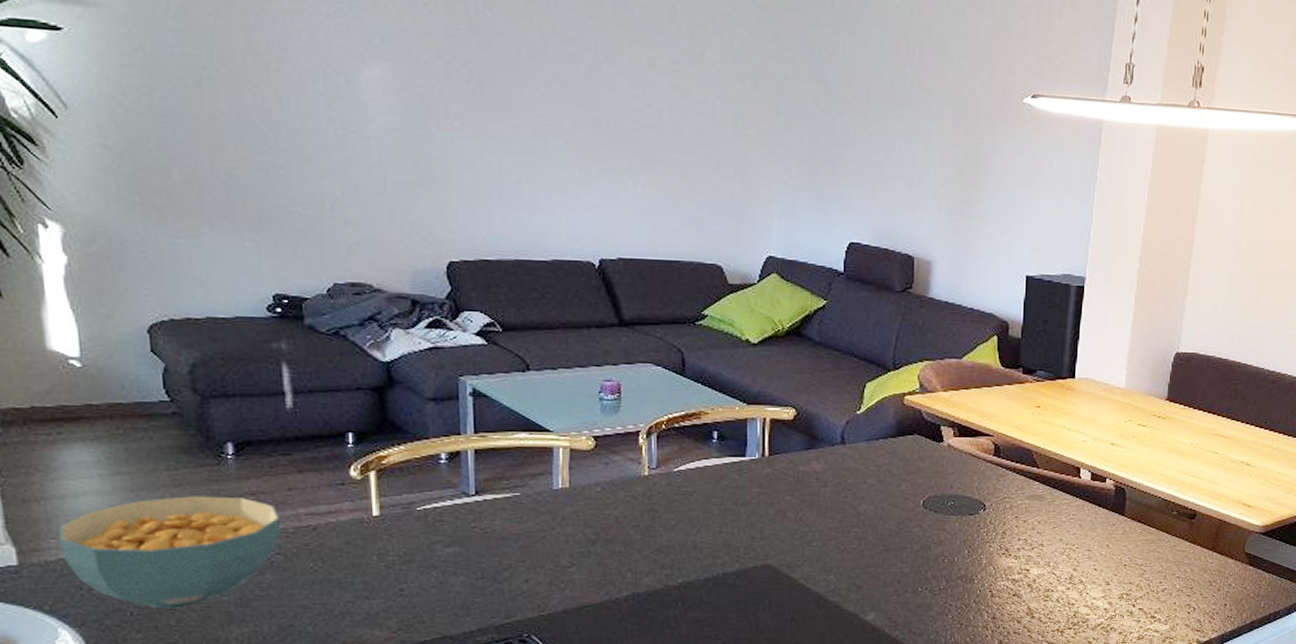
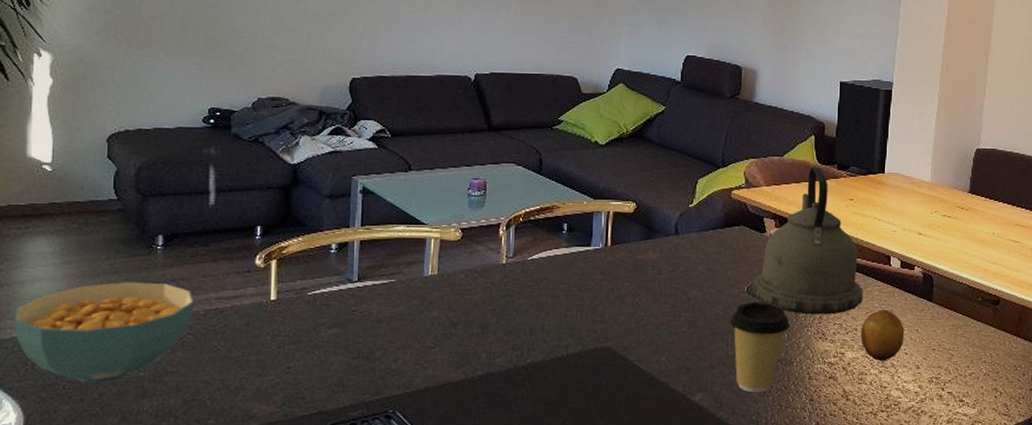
coffee cup: none [905,517,971,612] -> present [730,302,791,393]
kettle: none [928,370,1050,530] -> present [751,166,863,315]
fruit: none [1047,524,1094,577] -> present [860,310,905,360]

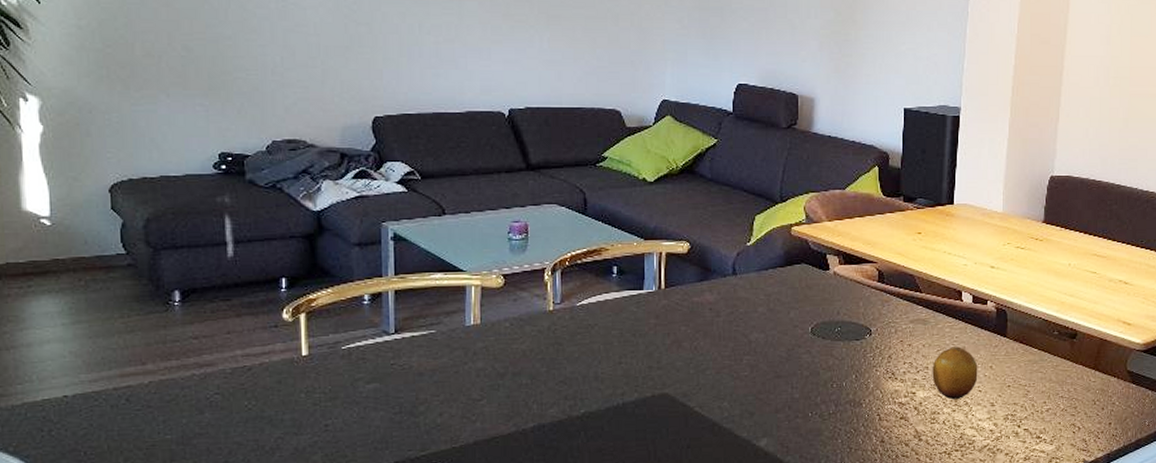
cereal bowl: present [14,282,195,383] -> none [24,340,220,448]
coffee cup: present [730,302,791,393] -> none [795,342,858,436]
kettle: present [751,166,863,315] -> none [816,199,934,354]

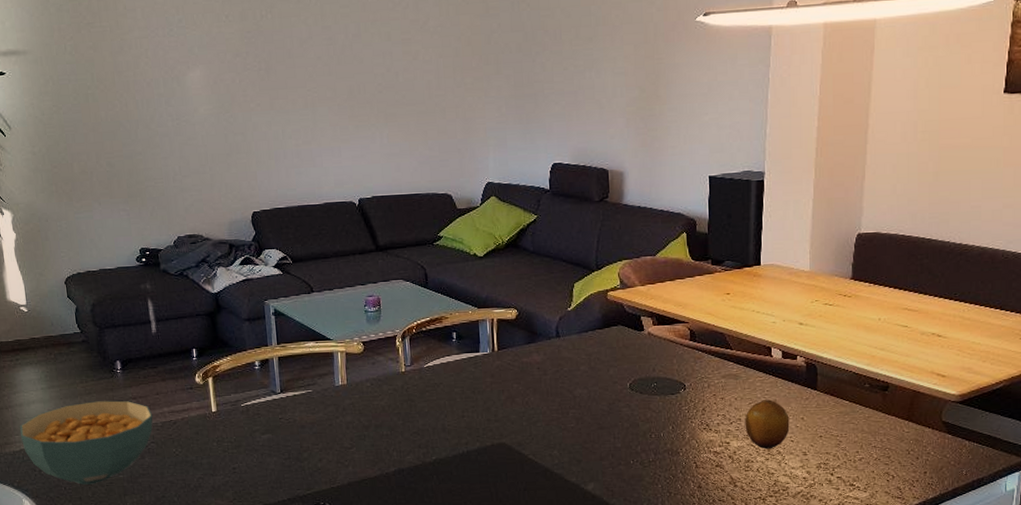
cereal bowl: none [24,340,220,448] -> present [20,400,153,485]

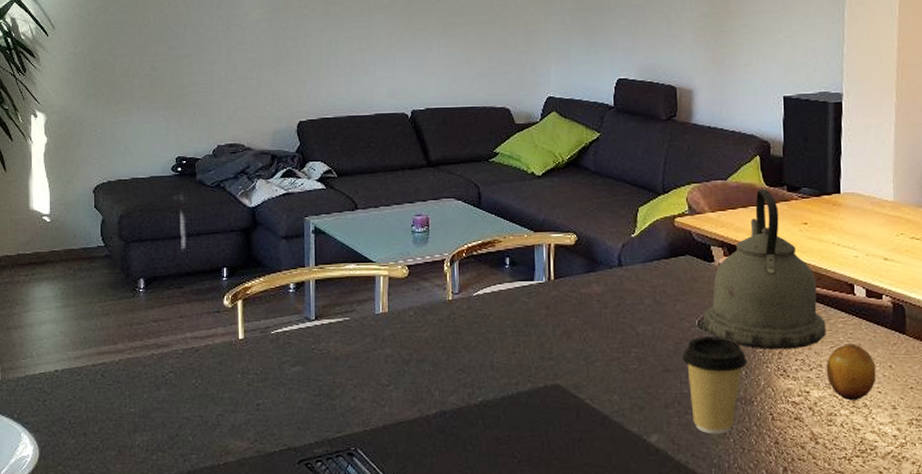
cereal bowl: present [20,400,153,485] -> none [27,323,174,418]
coffee cup: none [616,397,674,482] -> present [683,337,748,434]
kettle: none [634,263,745,407] -> present [703,189,826,350]

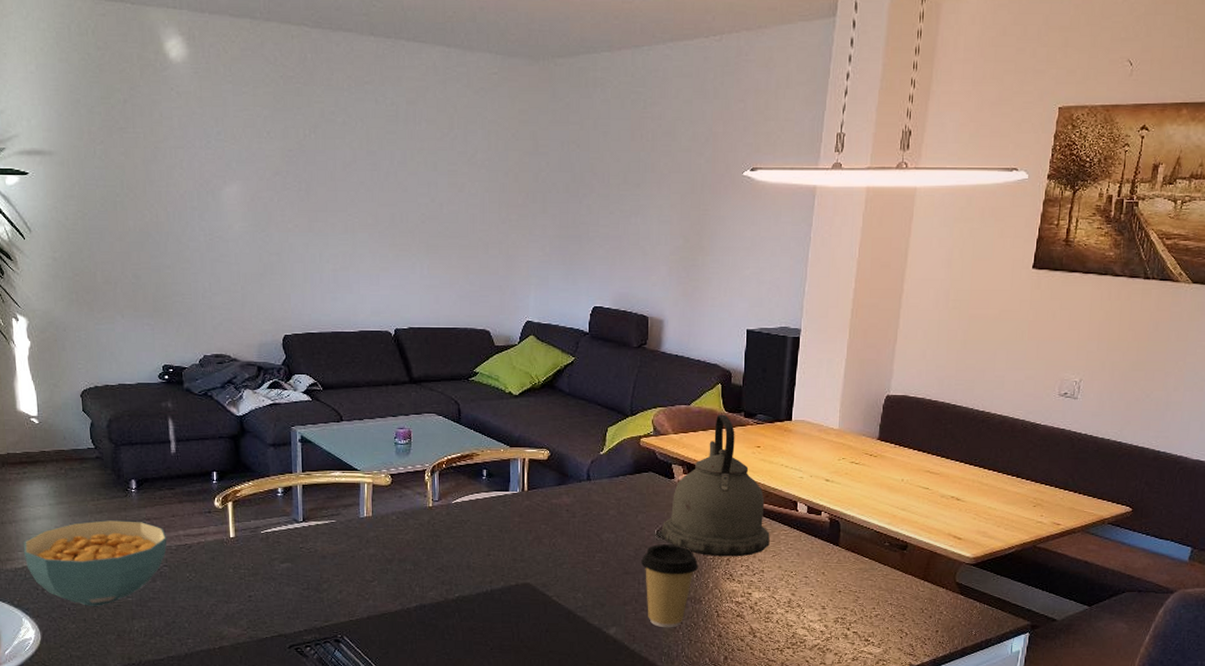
cereal bowl: none [27,323,174,418] -> present [23,520,167,606]
fruit: present [826,343,876,400] -> none [767,553,811,601]

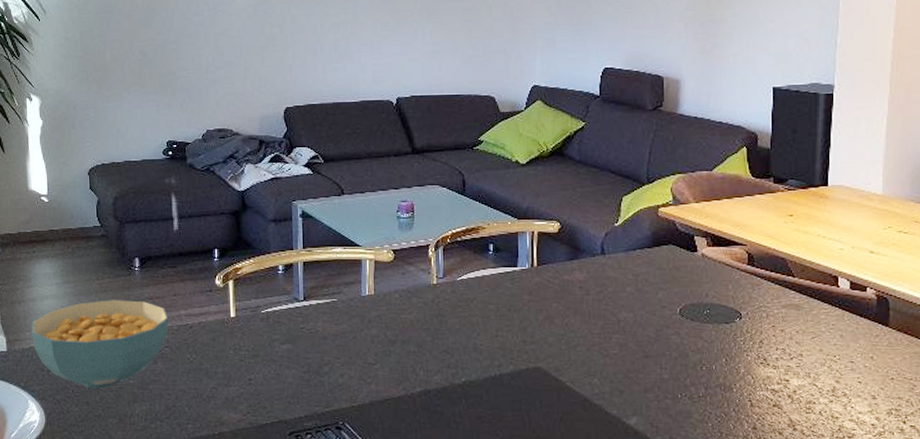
coffee cup: present [641,544,699,628] -> none [663,325,728,419]
kettle: present [661,414,770,557] -> none [684,180,808,339]

